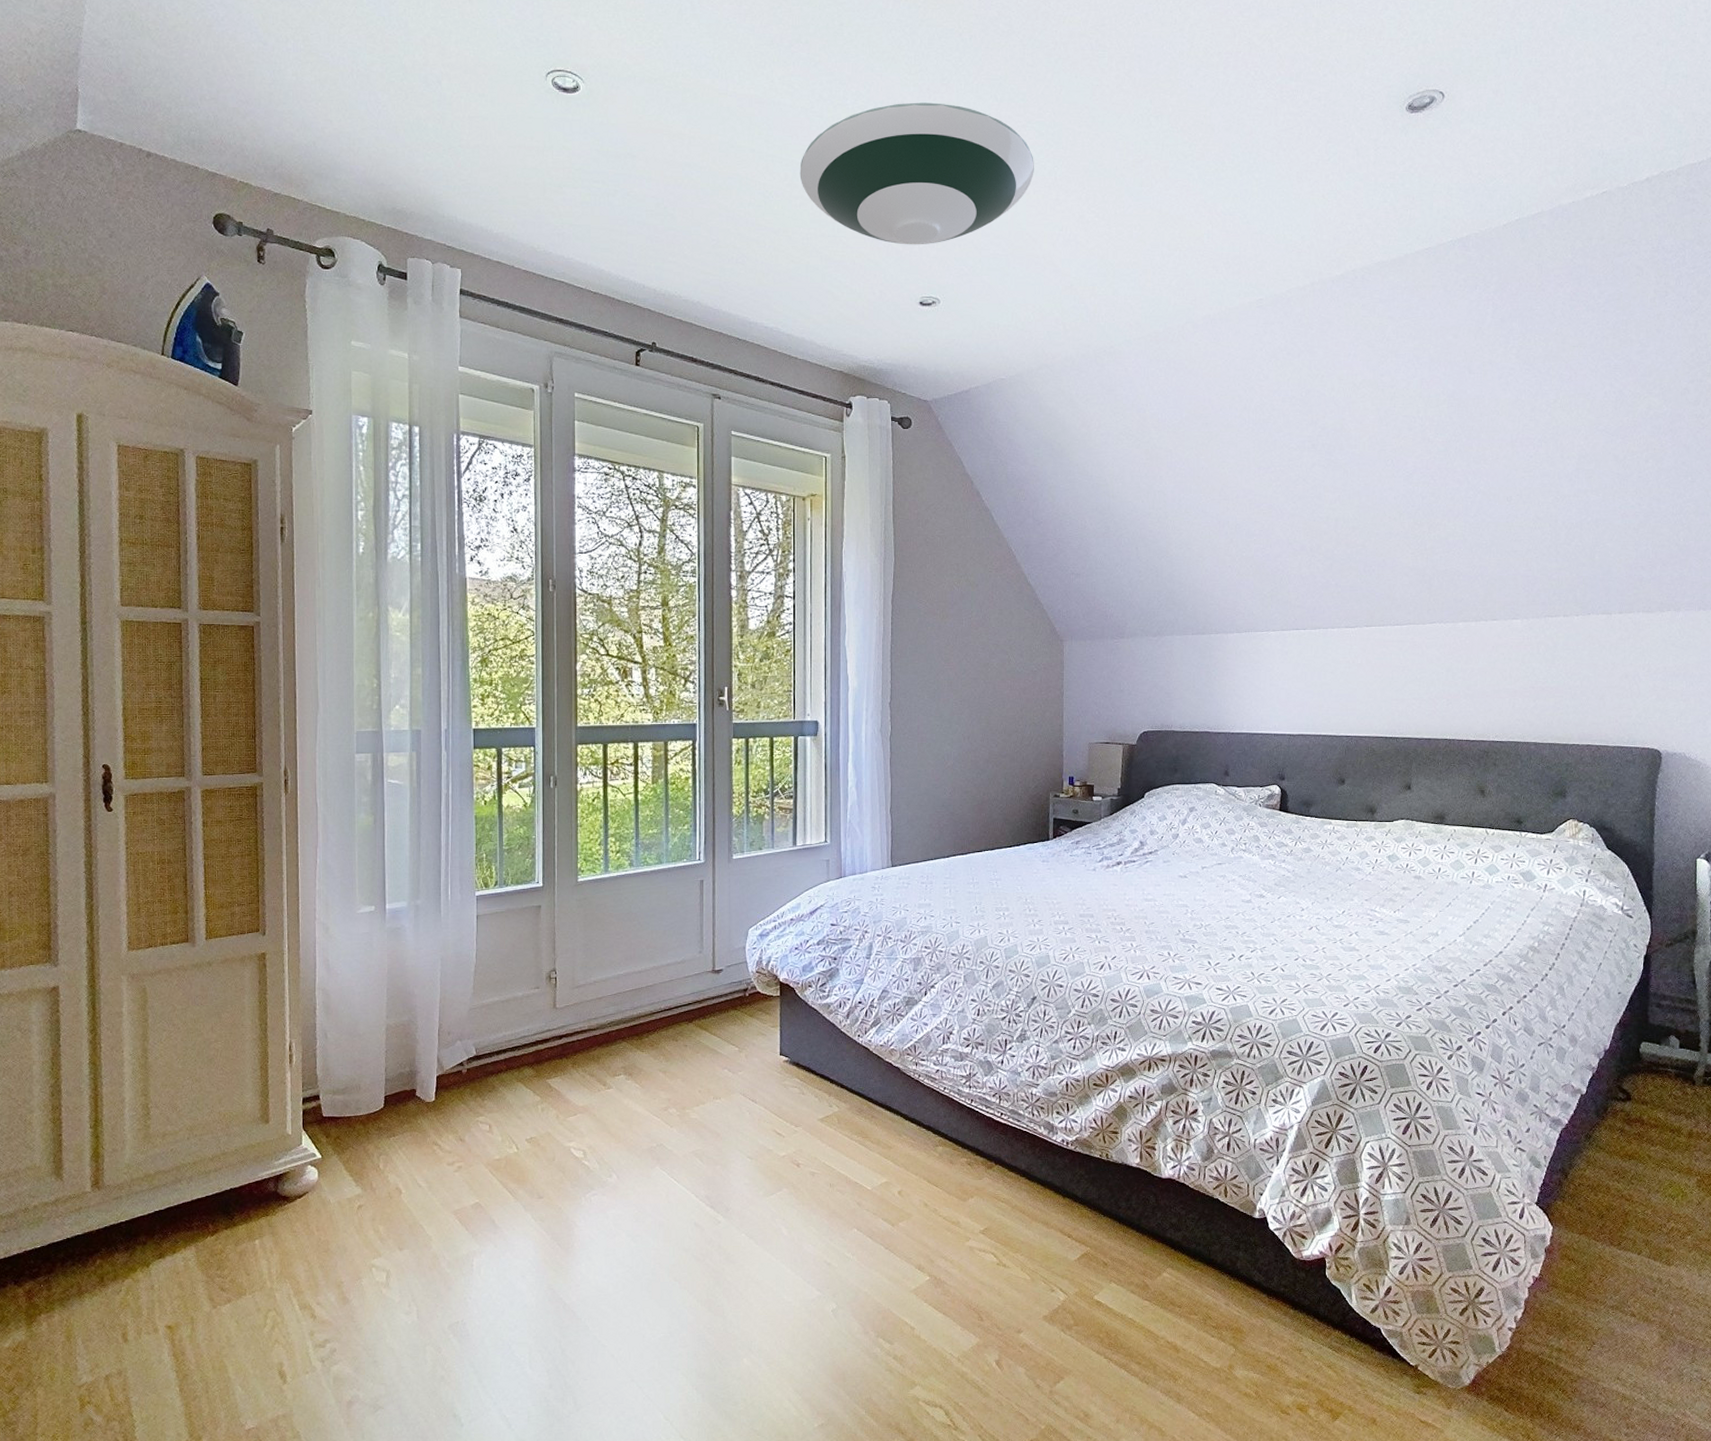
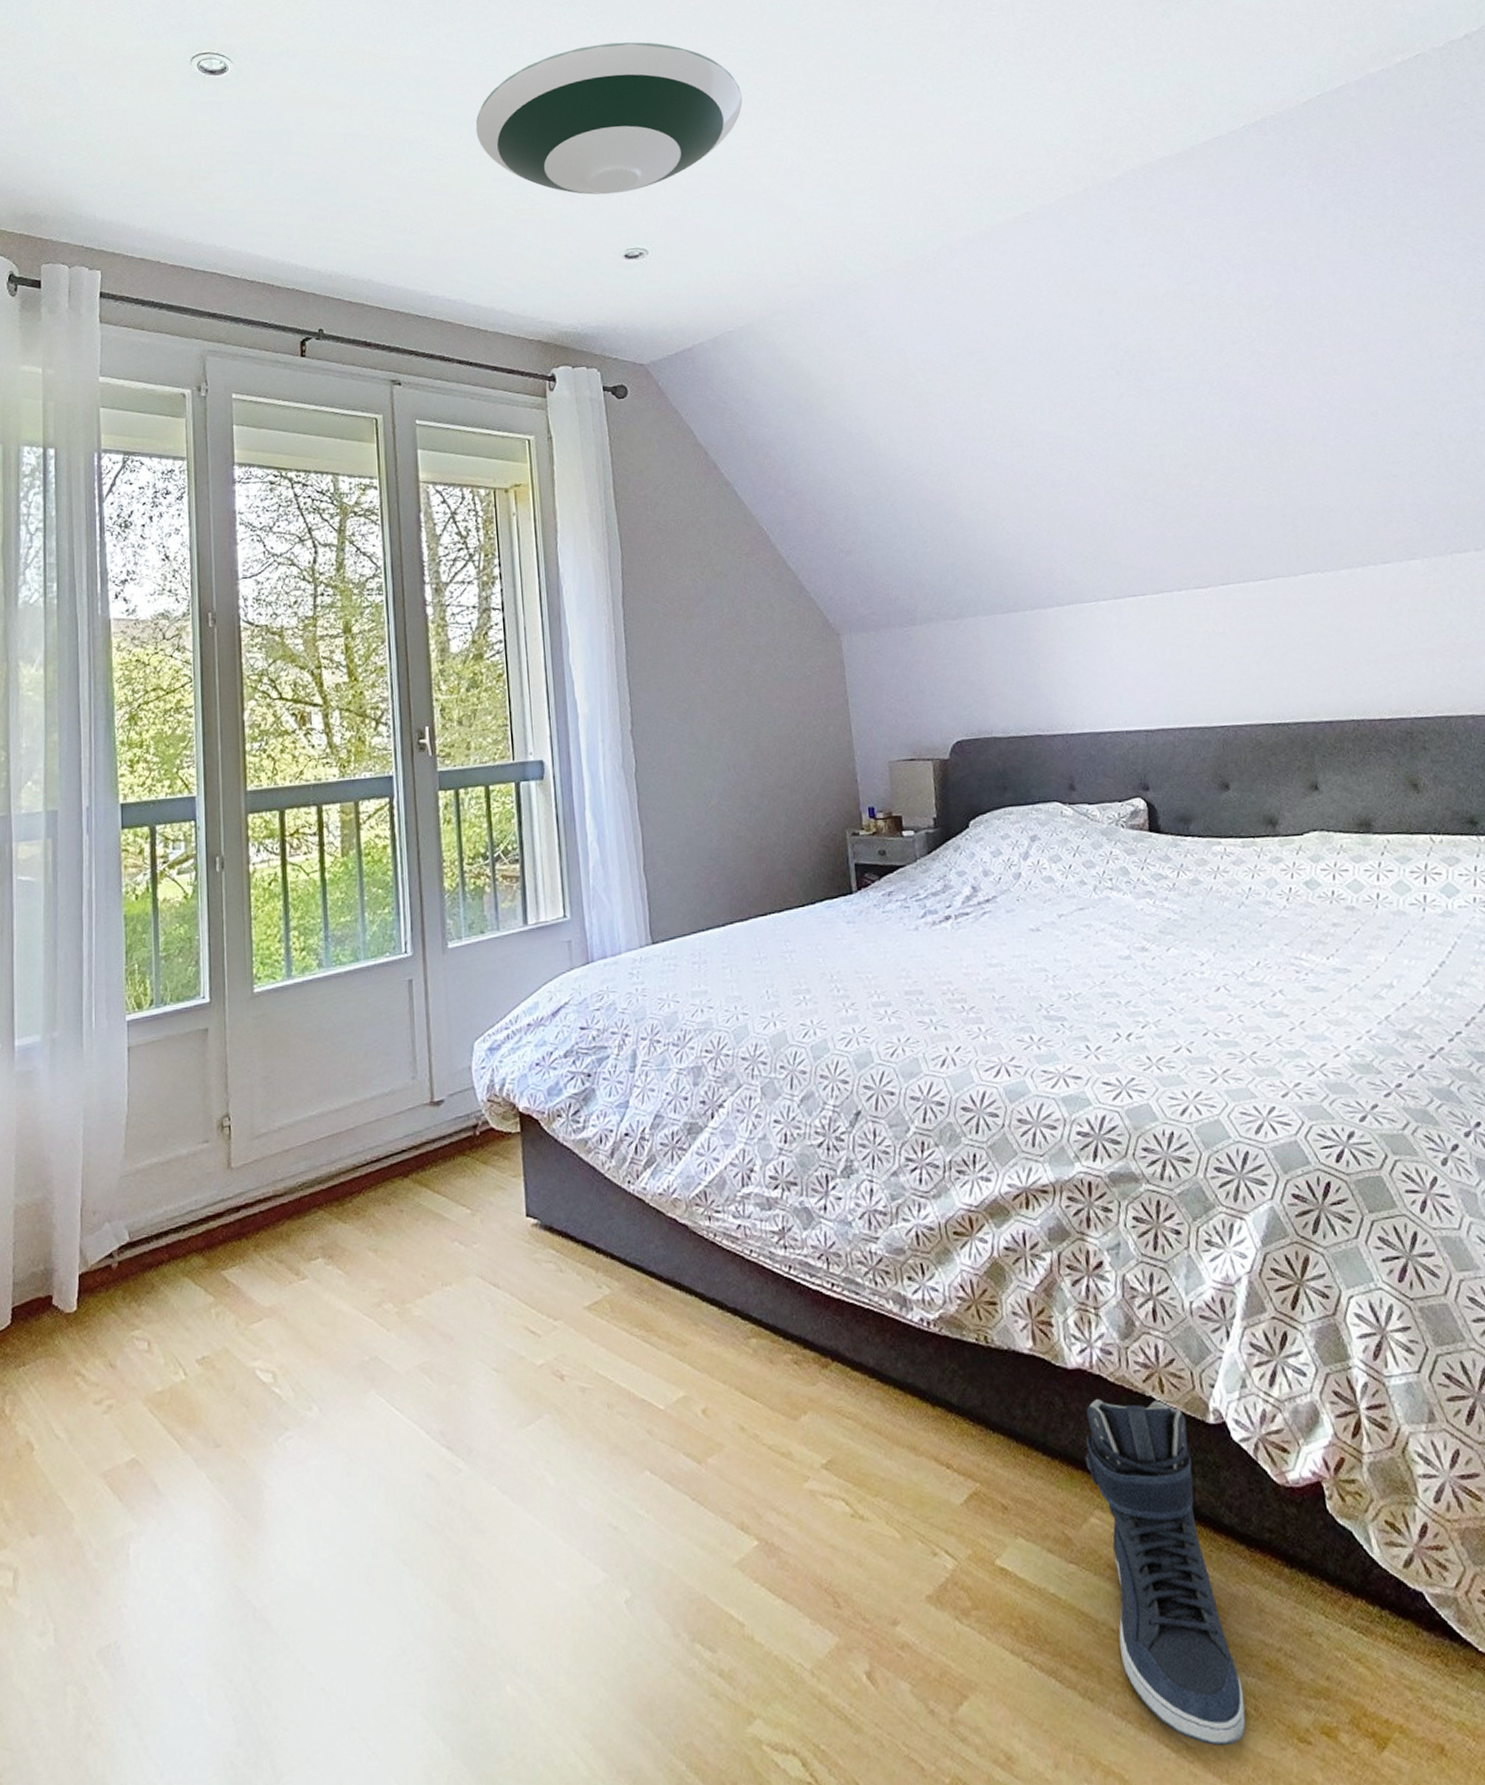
sneaker: none [1165,1199,1250,1414] -> present [1084,1399,1246,1747]

